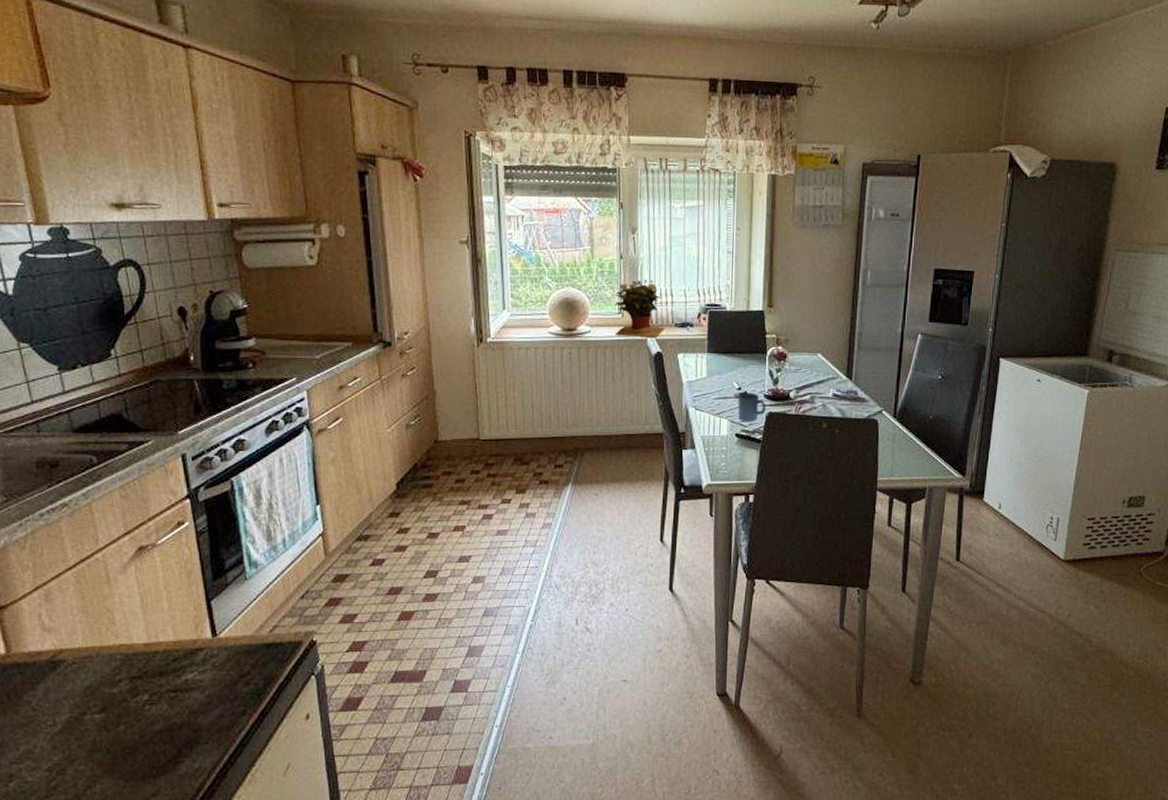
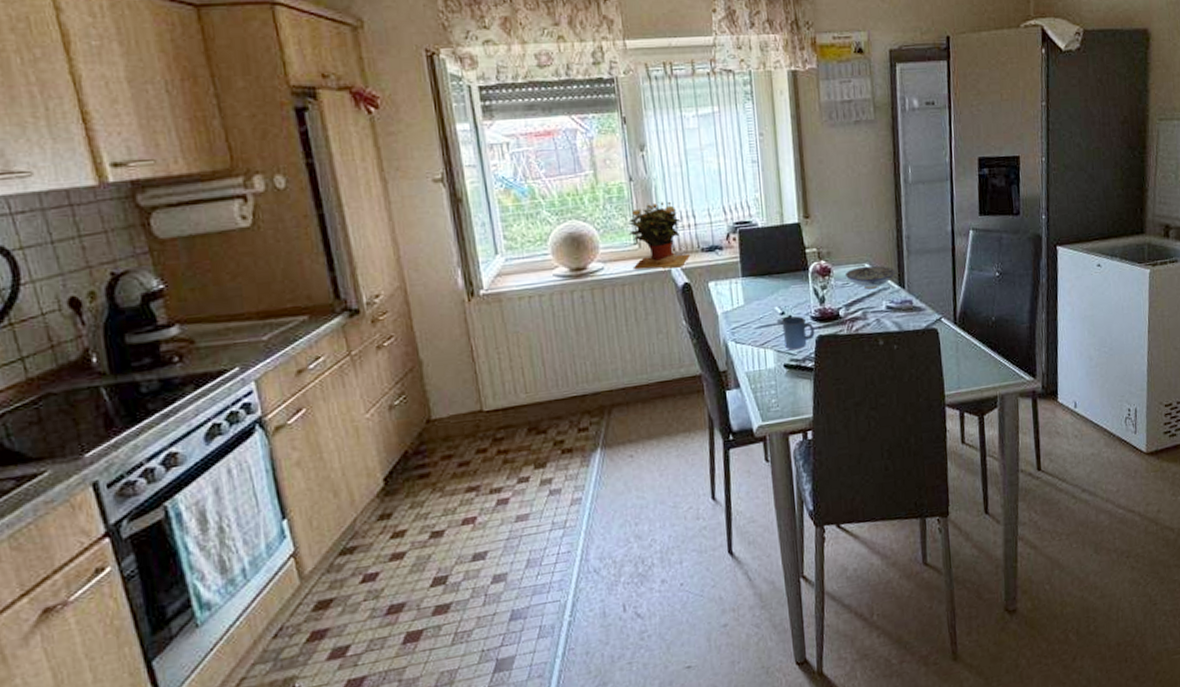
bowl: none [798,356,845,378] -> present [845,265,896,291]

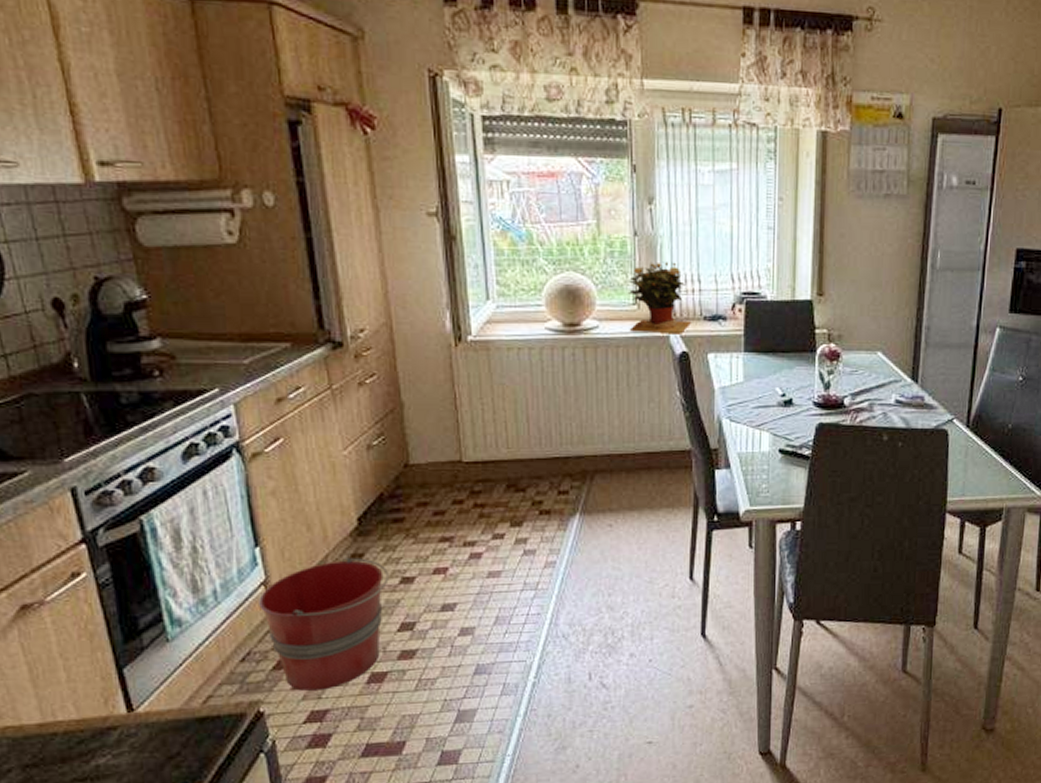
bucket: none [289,517,418,660] -> present [259,557,389,691]
mug: present [782,316,815,351] -> none [781,400,816,436]
bowl: present [845,265,896,291] -> none [854,354,910,381]

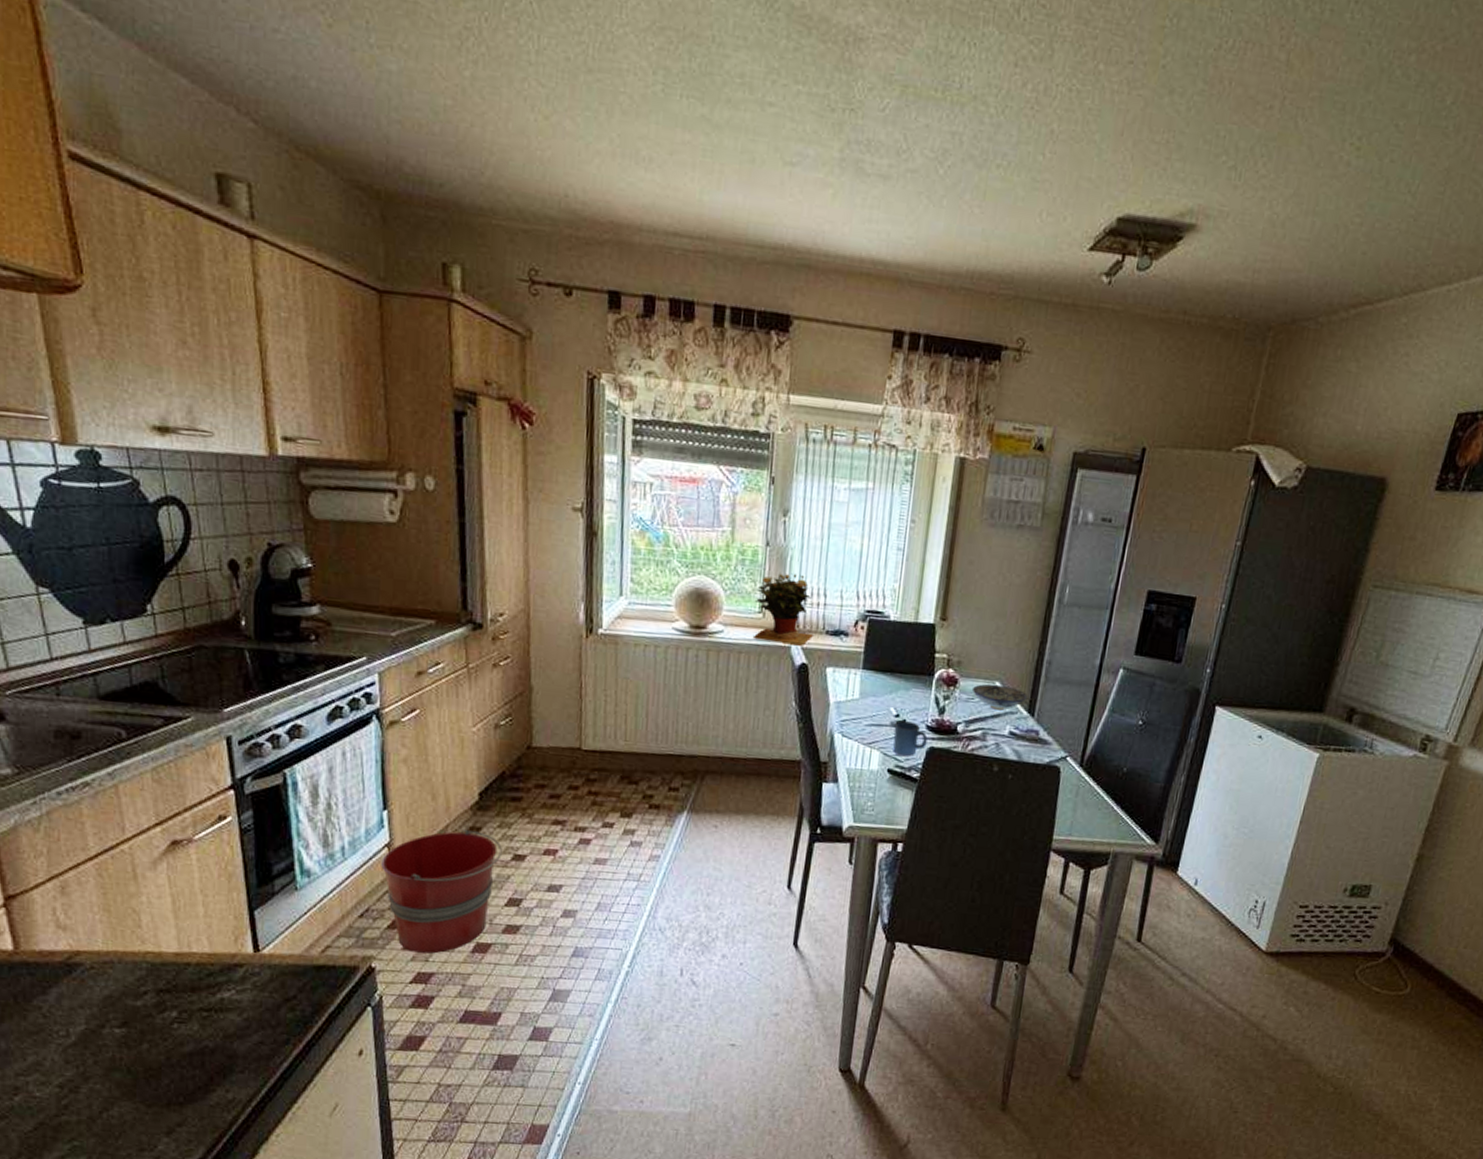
mug: none [781,400,816,436] -> present [893,721,928,758]
bowl: none [854,354,910,381] -> present [971,684,1028,712]

